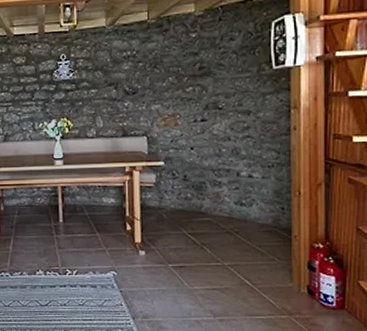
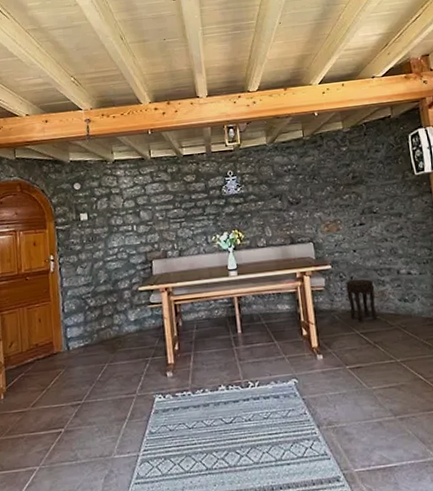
side table: none [178,178,209,222] -> present [345,279,378,322]

